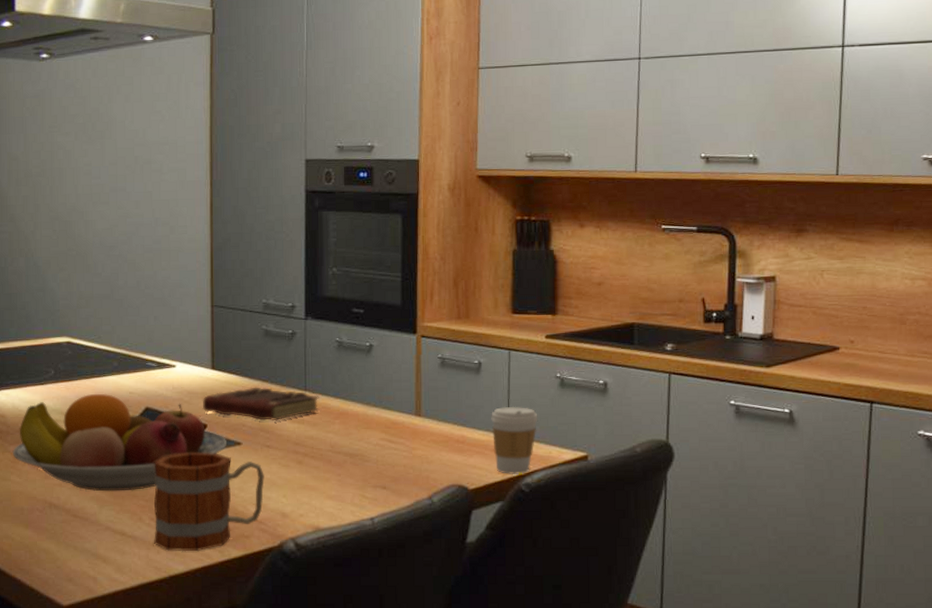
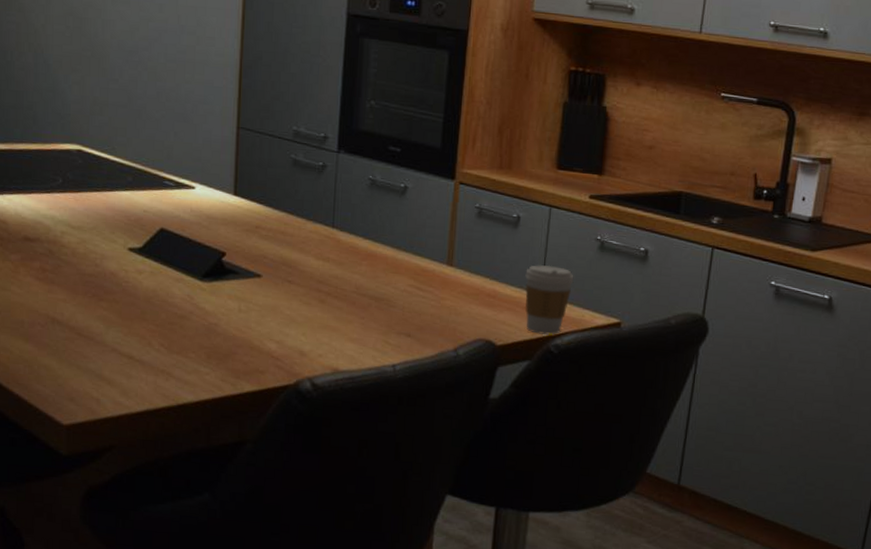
fruit bowl: present [12,393,228,492] -> none [13,208,247,314]
mug: present [154,452,264,552] -> none [163,279,284,383]
book: present [202,387,320,421] -> none [221,218,347,257]

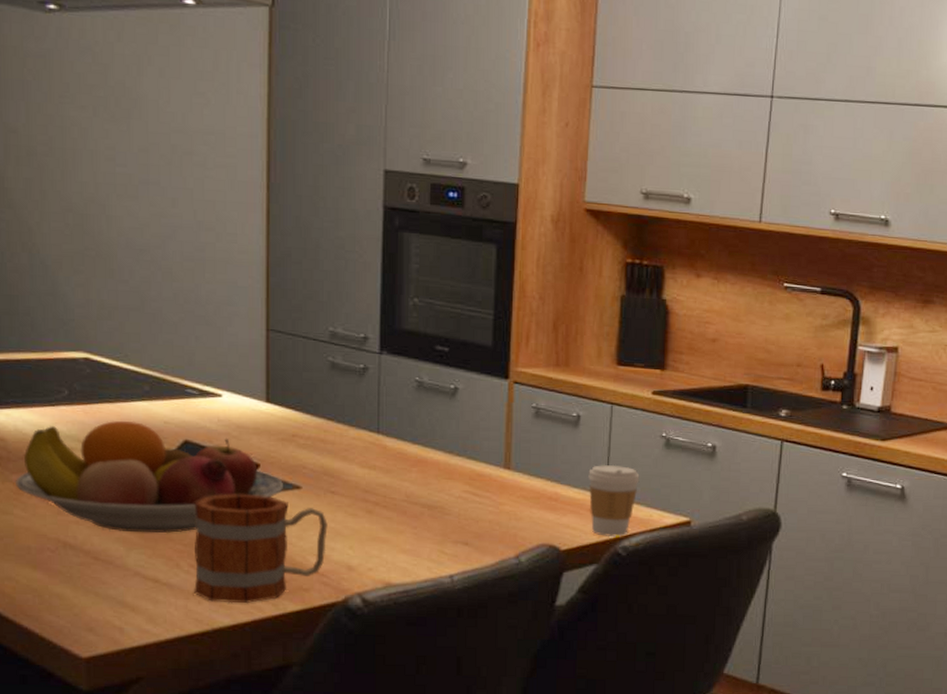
fruit bowl: none [13,208,247,314] -> present [14,420,284,534]
mug: none [163,279,284,383] -> present [194,494,328,604]

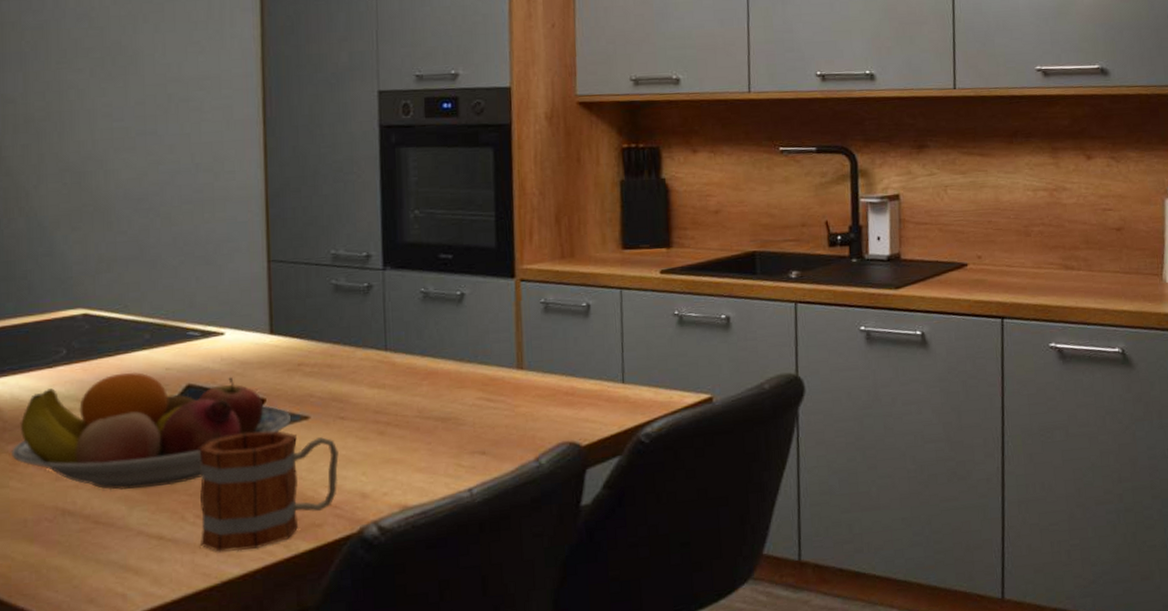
coffee cup: present [588,464,640,537] -> none [603,350,656,426]

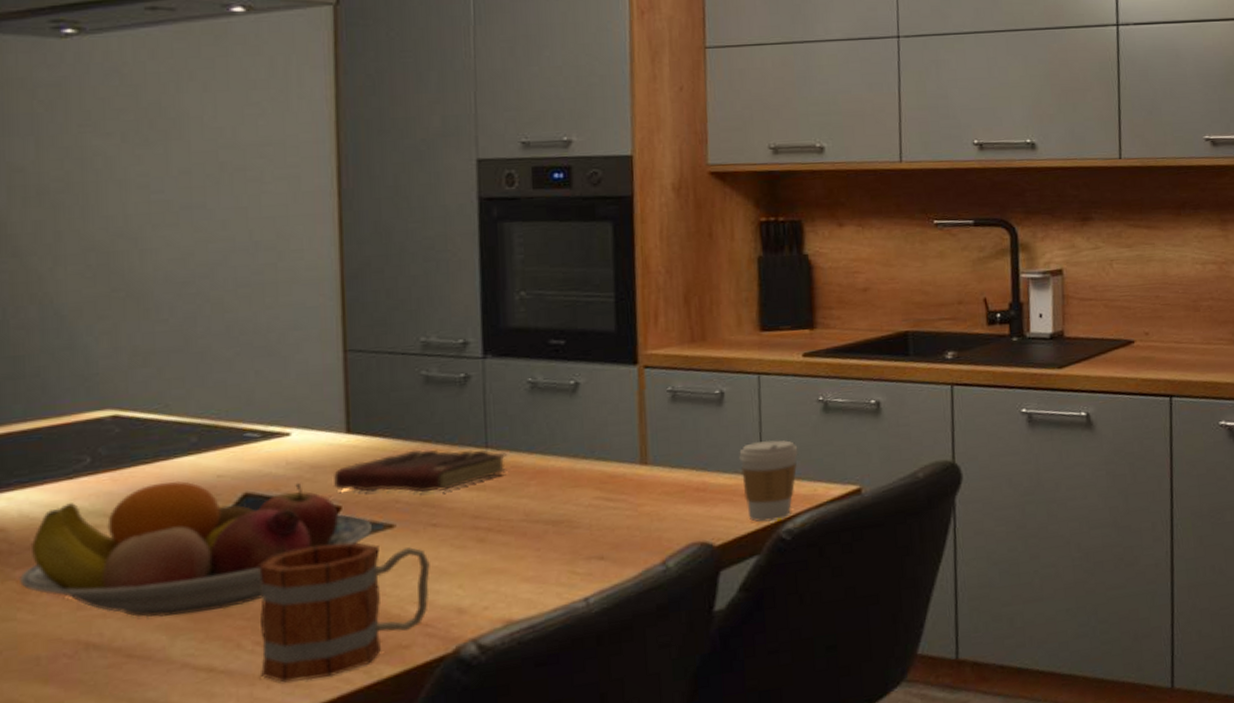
book: none [258,350,404,389] -> present [332,449,508,493]
coffee cup: none [603,350,656,426] -> present [739,440,799,522]

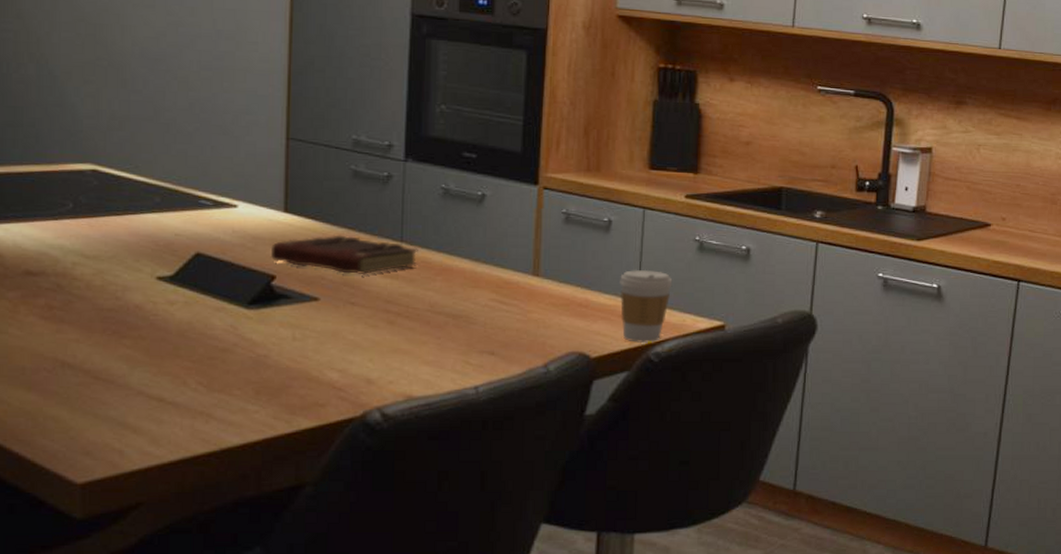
fruit bowl: present [18,480,373,617] -> none [10,233,301,350]
mug: present [259,542,430,683] -> none [202,307,347,422]

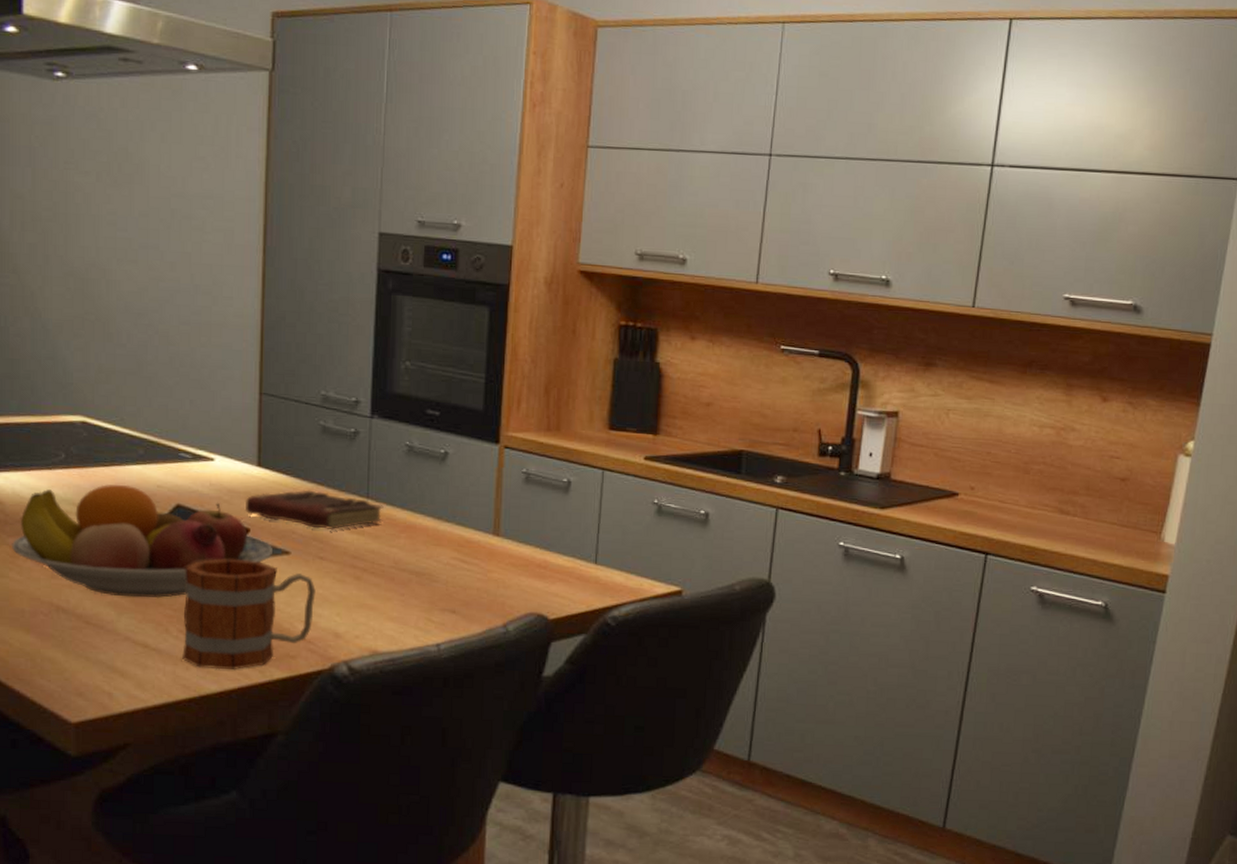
fruit bowl: none [10,233,301,350] -> present [11,484,274,599]
mug: none [202,307,347,422] -> present [182,558,316,671]
coffee cup: present [619,269,673,343] -> none [578,531,631,606]

